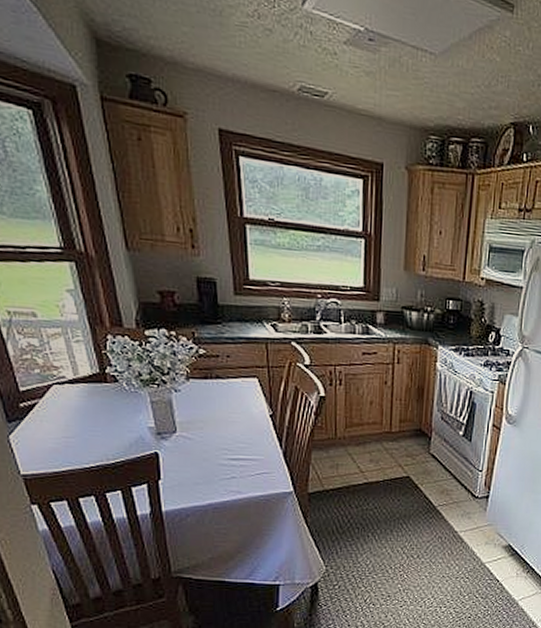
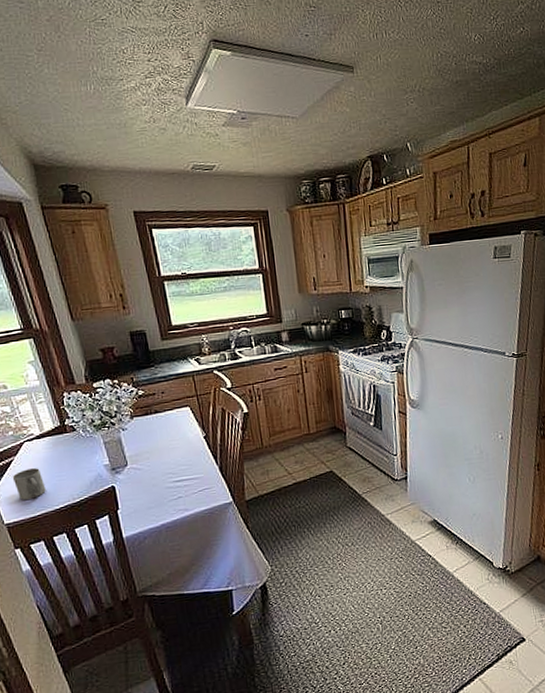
mug: none [34,416,75,451] -> present [12,468,46,500]

